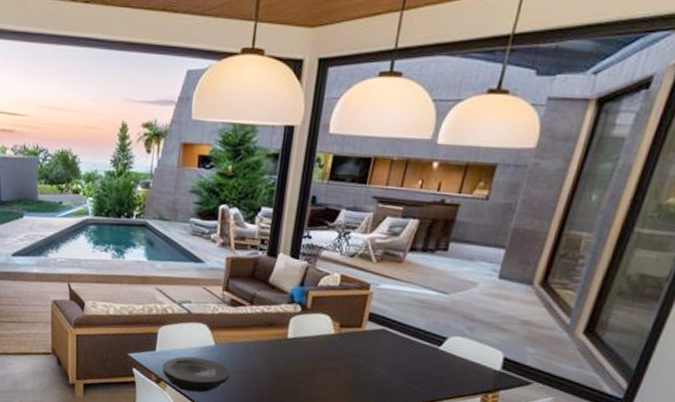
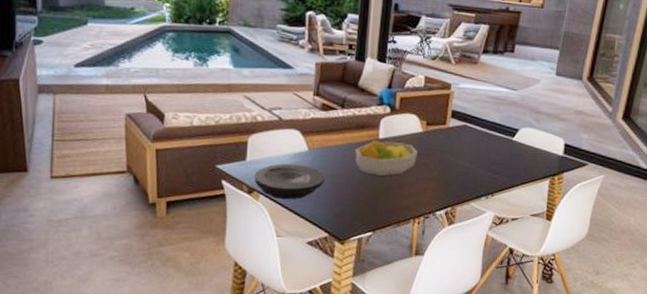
fruit bowl: none [261,339,329,378] -> present [355,140,418,177]

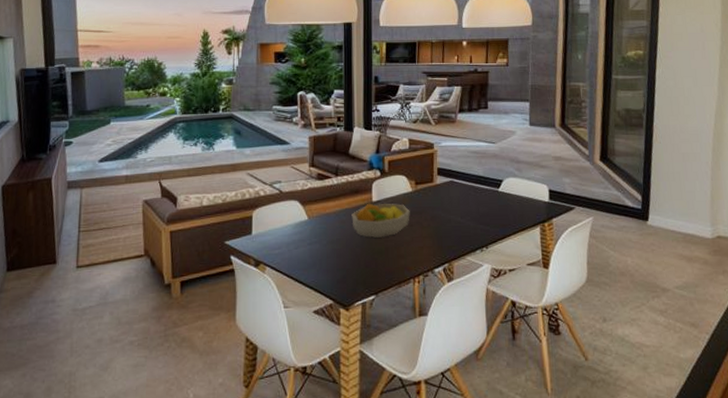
plate: present [254,164,326,200] -> none [260,234,326,270]

